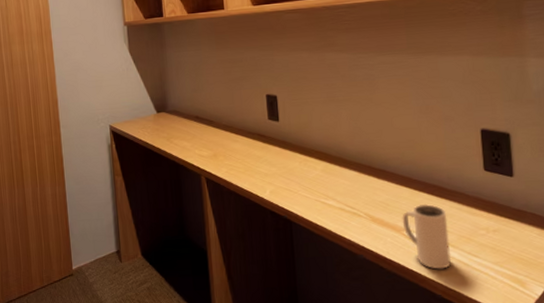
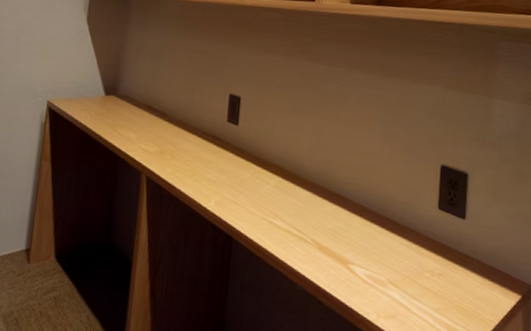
mug: present [402,203,452,270] -> none [349,236,395,311]

